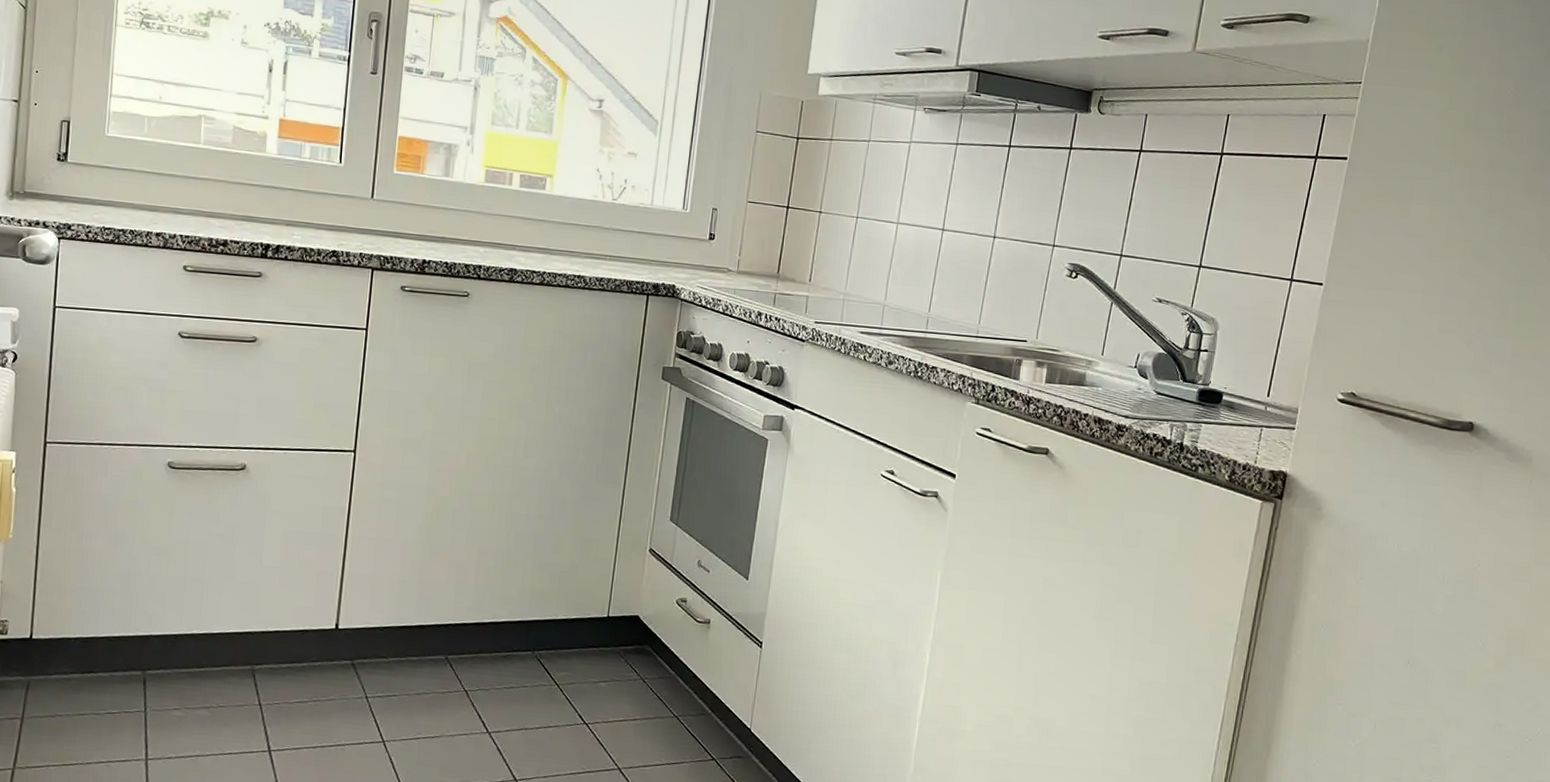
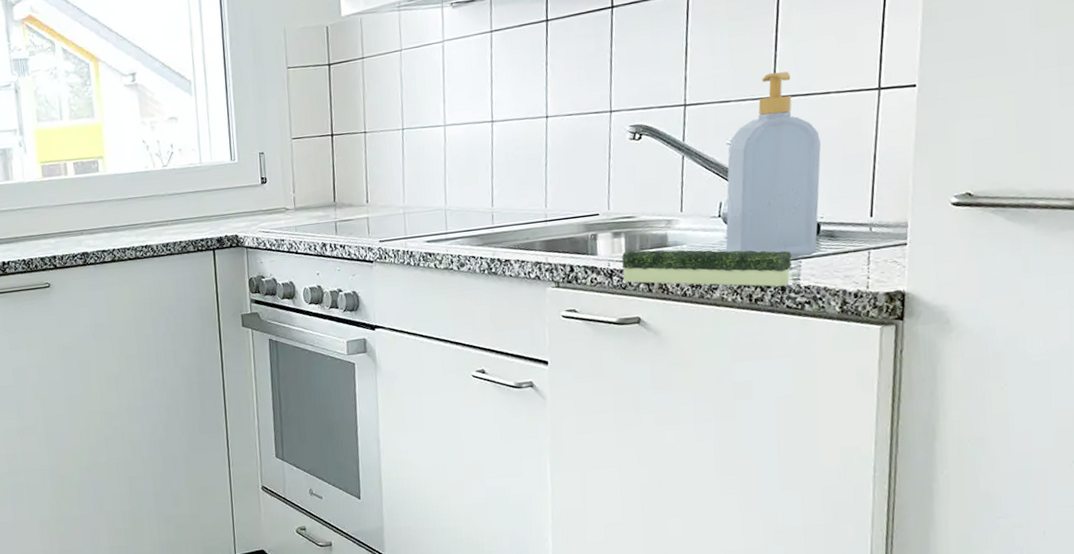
sponge: none [1039,382,1194,446] -> present [621,249,792,287]
soap bottle: none [1136,243,1235,422] -> present [725,71,821,257]

